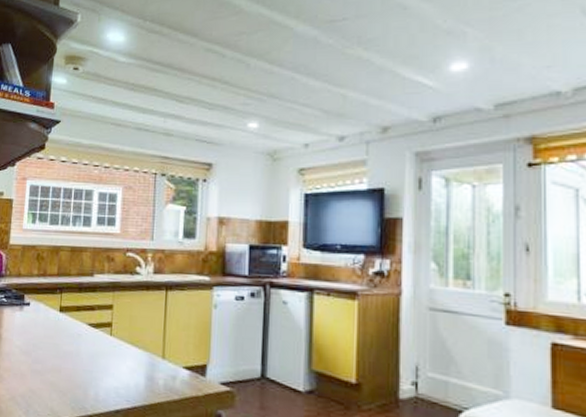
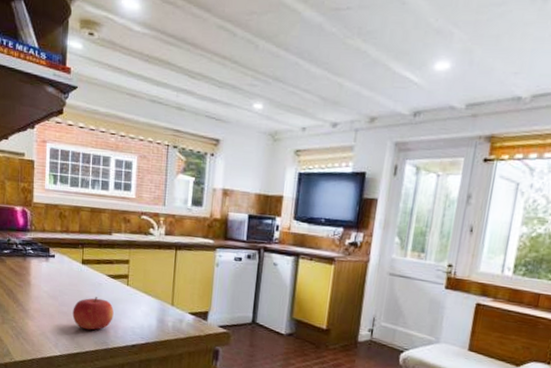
fruit: none [47,351,95,393] -> present [72,297,114,330]

